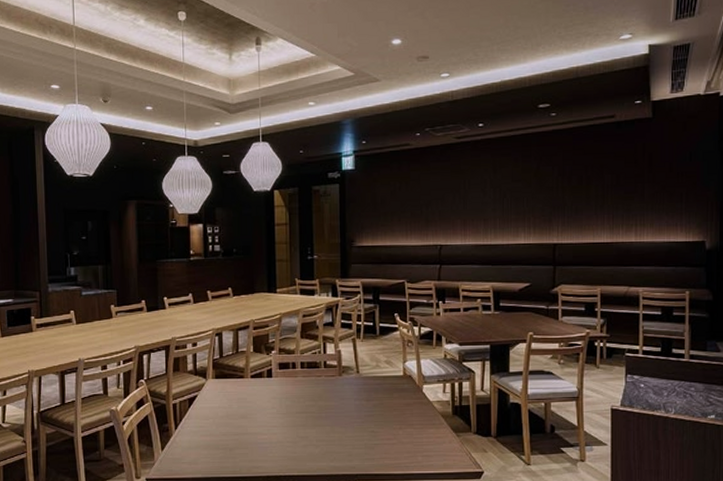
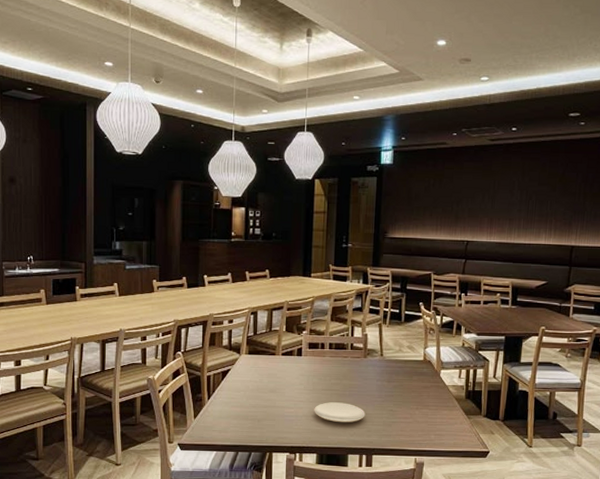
plate: none [289,426,345,448] -> present [314,402,365,423]

